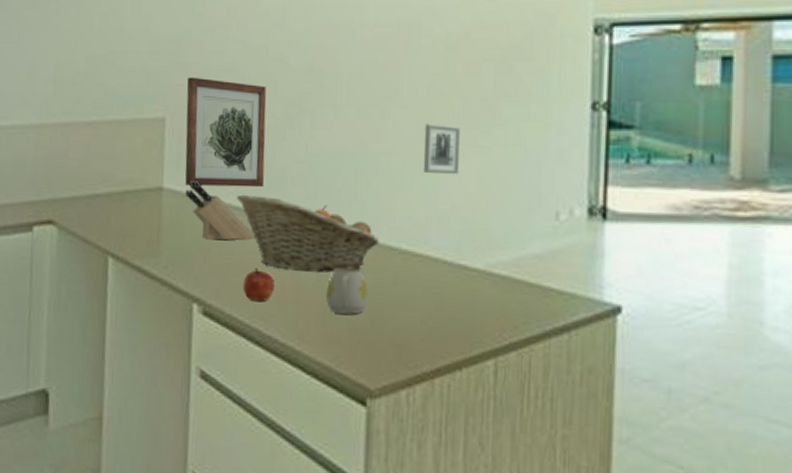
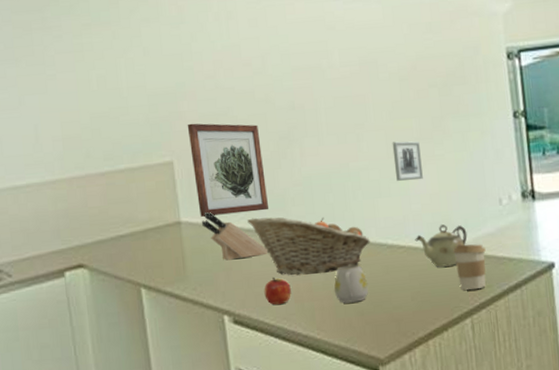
teapot: none [436,235,506,289] -> present [415,224,468,267]
coffee cup: none [484,263,528,324] -> present [453,244,486,290]

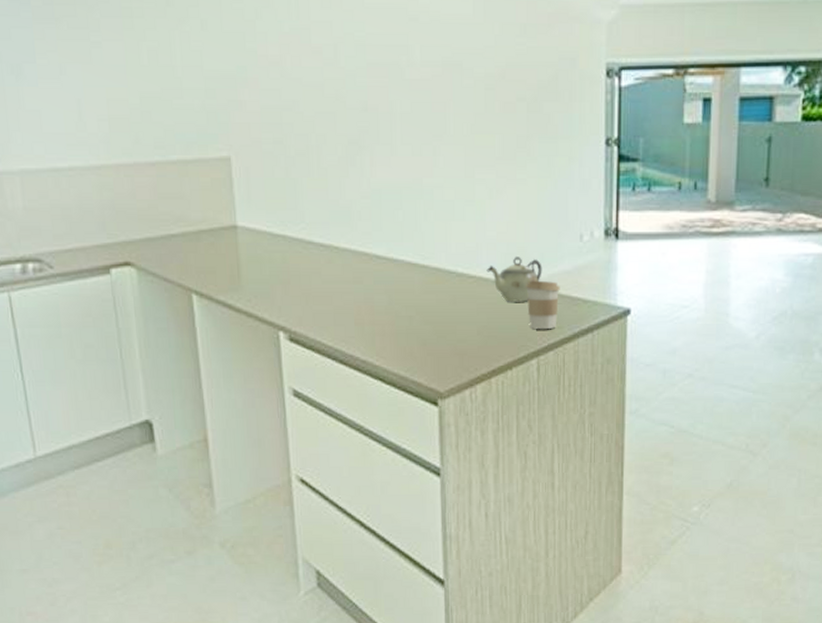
wall art: present [187,123,270,217] -> none [247,115,333,222]
knife block: present [202,211,269,260] -> none [260,217,330,273]
fruit basket: present [247,217,370,276] -> none [309,229,439,298]
apple: present [264,278,291,305] -> none [323,296,352,326]
mug: present [334,264,369,303] -> none [398,291,434,331]
wall art: present [392,141,423,181] -> none [471,159,501,205]

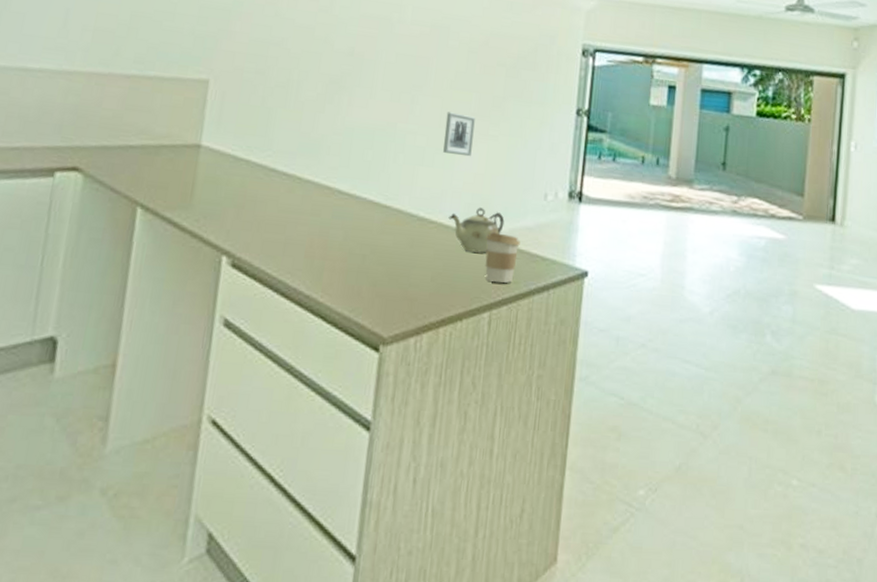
wall art: none [471,159,501,205] -> present [443,112,475,157]

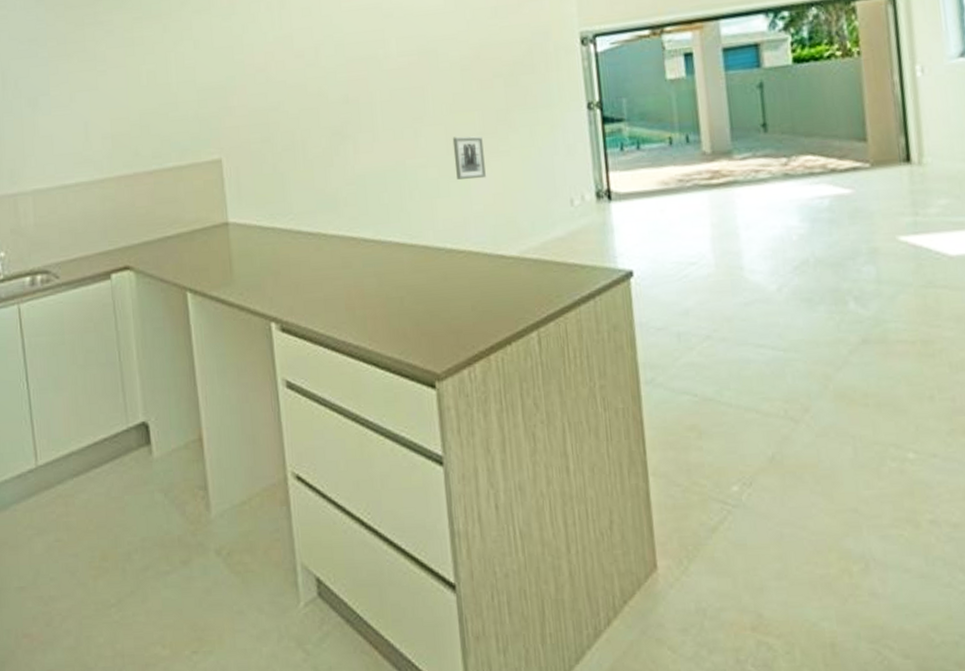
teapot: present [448,207,505,253] -> none [476,227,535,274]
coffee cup: present [485,232,520,283] -> none [518,249,555,300]

